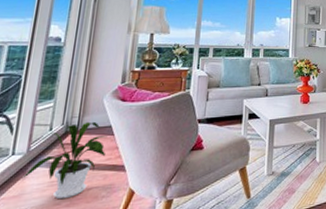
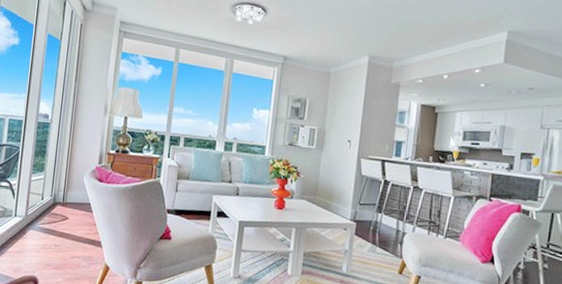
house plant: present [22,121,107,200] -> none [23,196,87,262]

